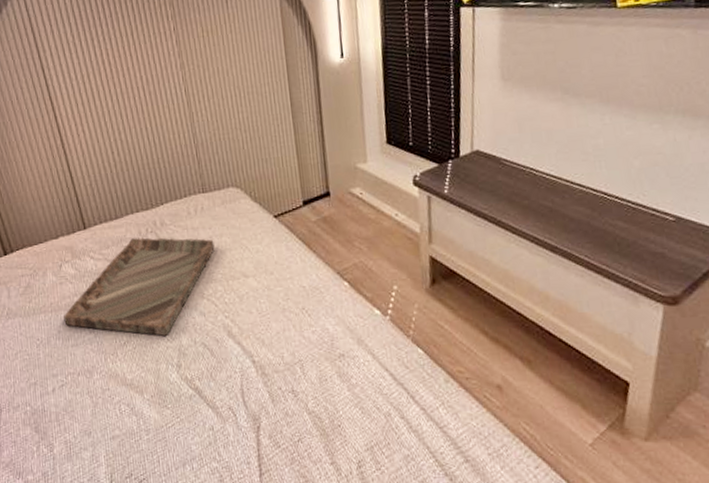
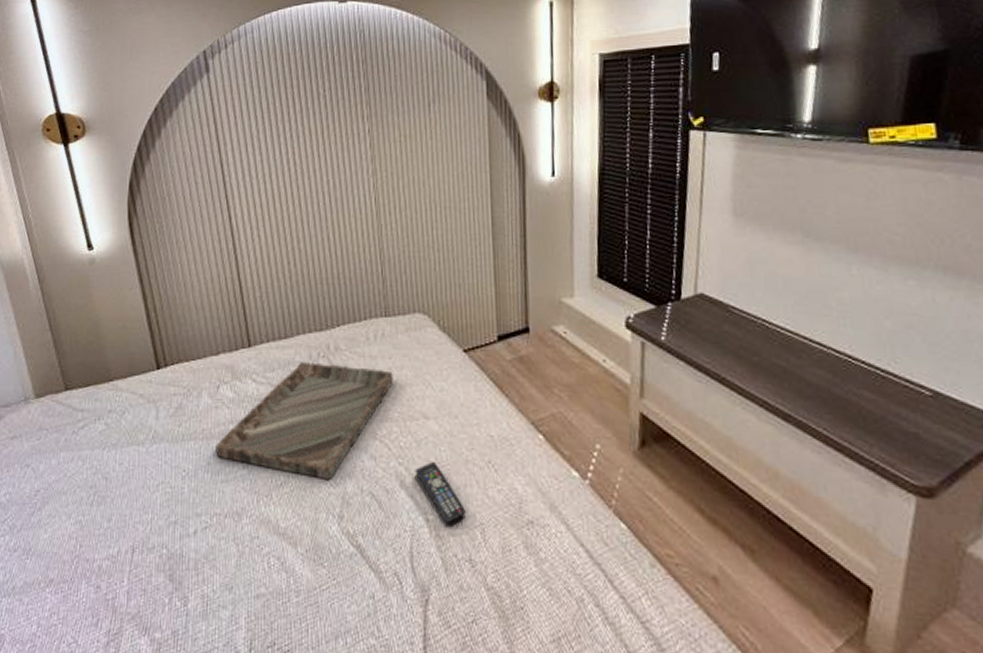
remote control: none [239,313,287,364] -> present [414,462,467,524]

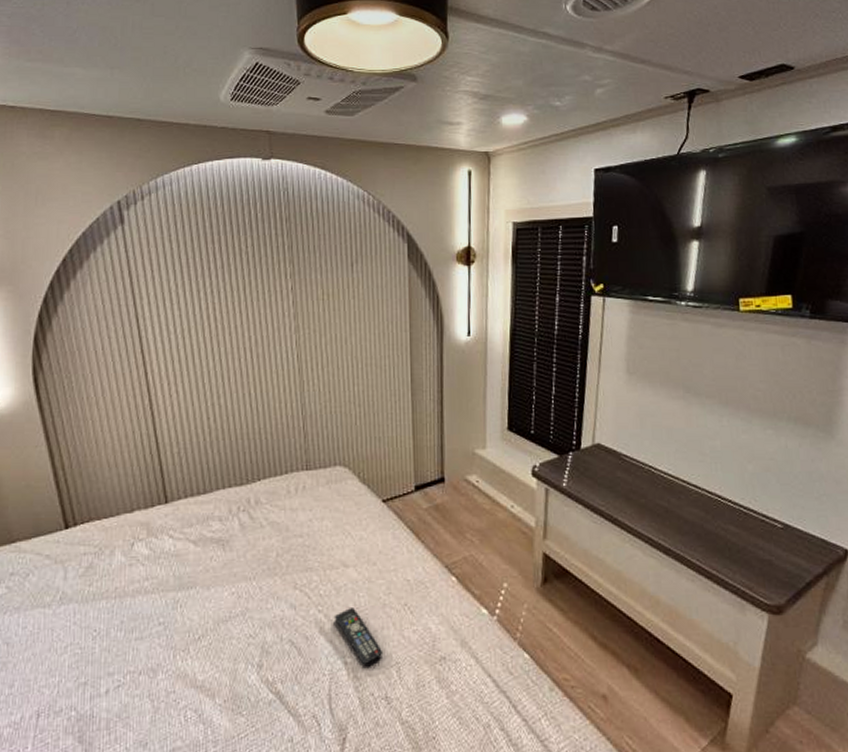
tray: present [215,362,393,479] -> none [129,516,314,631]

